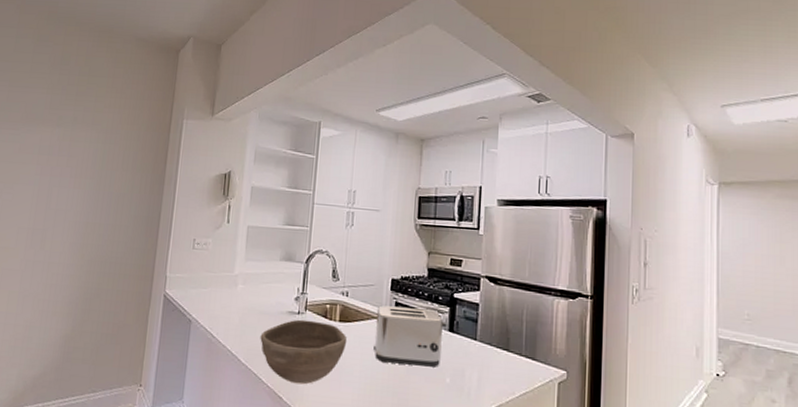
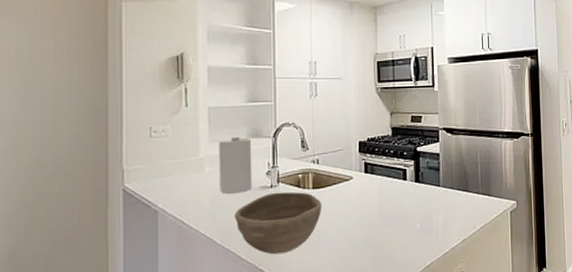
paper towel holder: none [249,257,285,315] -> present [219,136,253,194]
toaster: present [374,305,447,367] -> none [347,165,413,220]

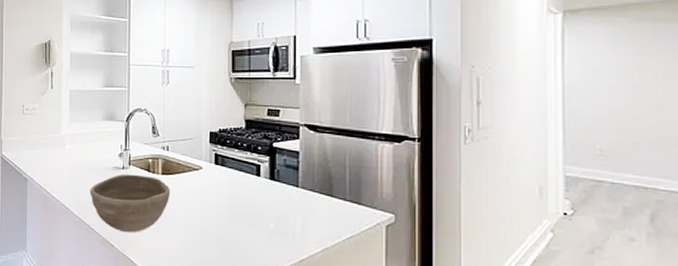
paper towel holder: present [219,136,253,194] -> none [78,118,107,171]

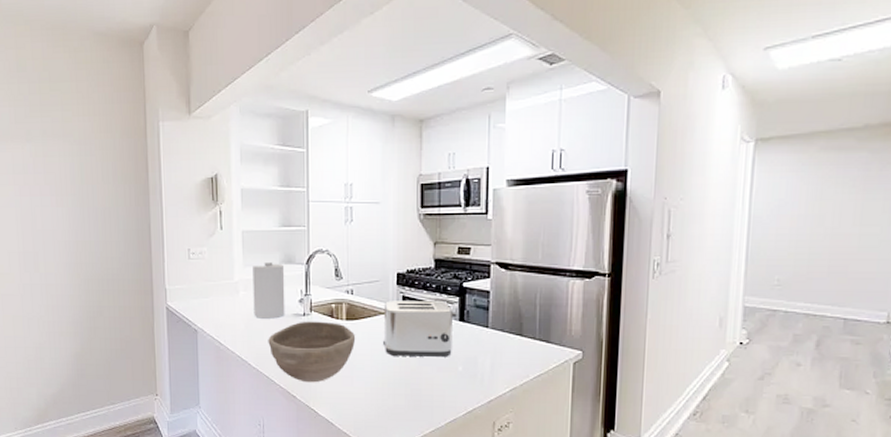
paper towel holder: none [78,118,107,171] -> present [253,261,285,319]
toaster: none [197,158,267,214] -> present [383,301,457,357]

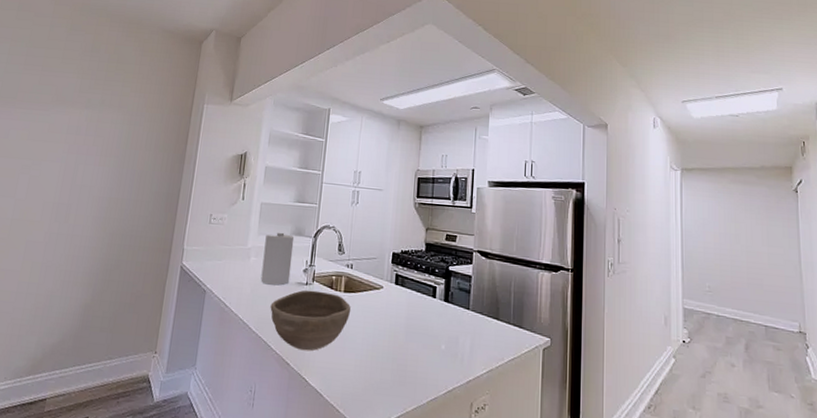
toaster: present [383,301,457,357] -> none [375,277,443,335]

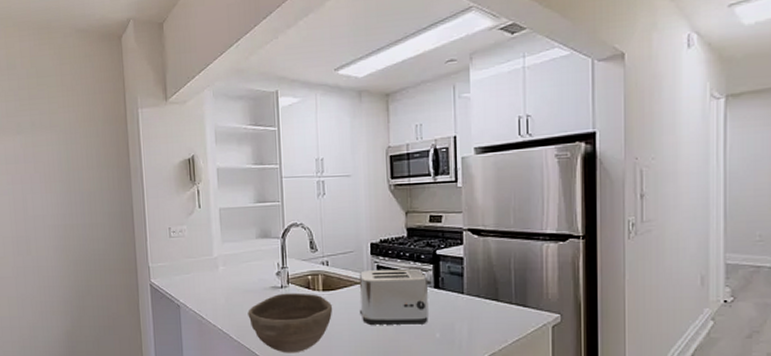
paper towel holder: present [260,232,295,286] -> none [230,237,264,292]
toaster: none [375,277,443,335] -> present [358,269,432,325]

